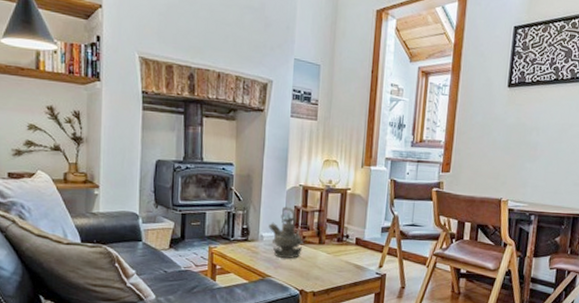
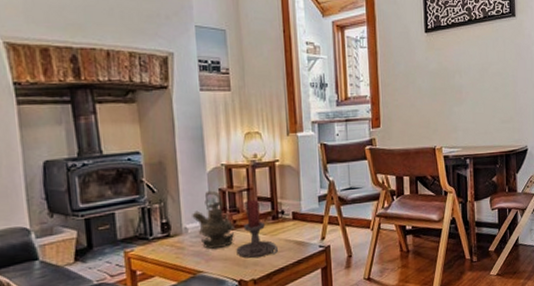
candle holder: none [302,220,339,273] -> present [236,199,279,258]

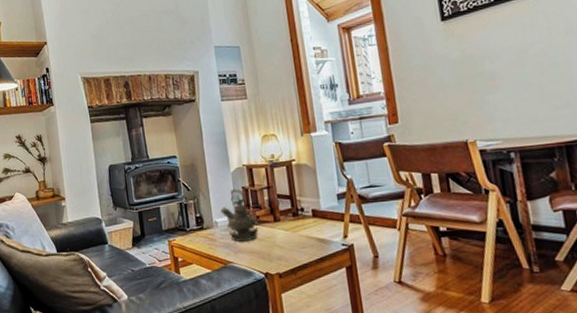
candle holder: present [236,199,279,258] -> none [261,196,301,252]

